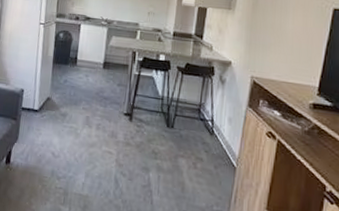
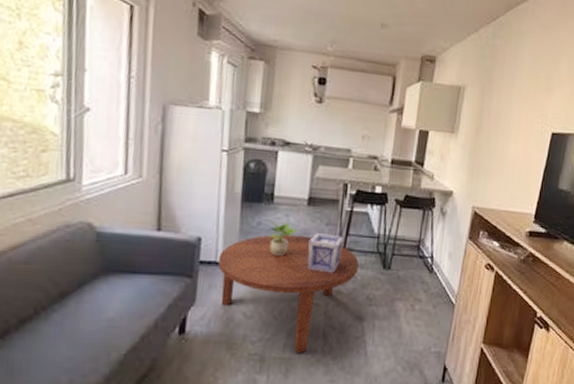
coffee table: none [35,91,145,193] -> present [218,234,359,354]
potted plant: none [73,79,96,109] -> present [269,220,298,257]
wooden crate: none [102,92,133,127] -> present [307,233,344,273]

